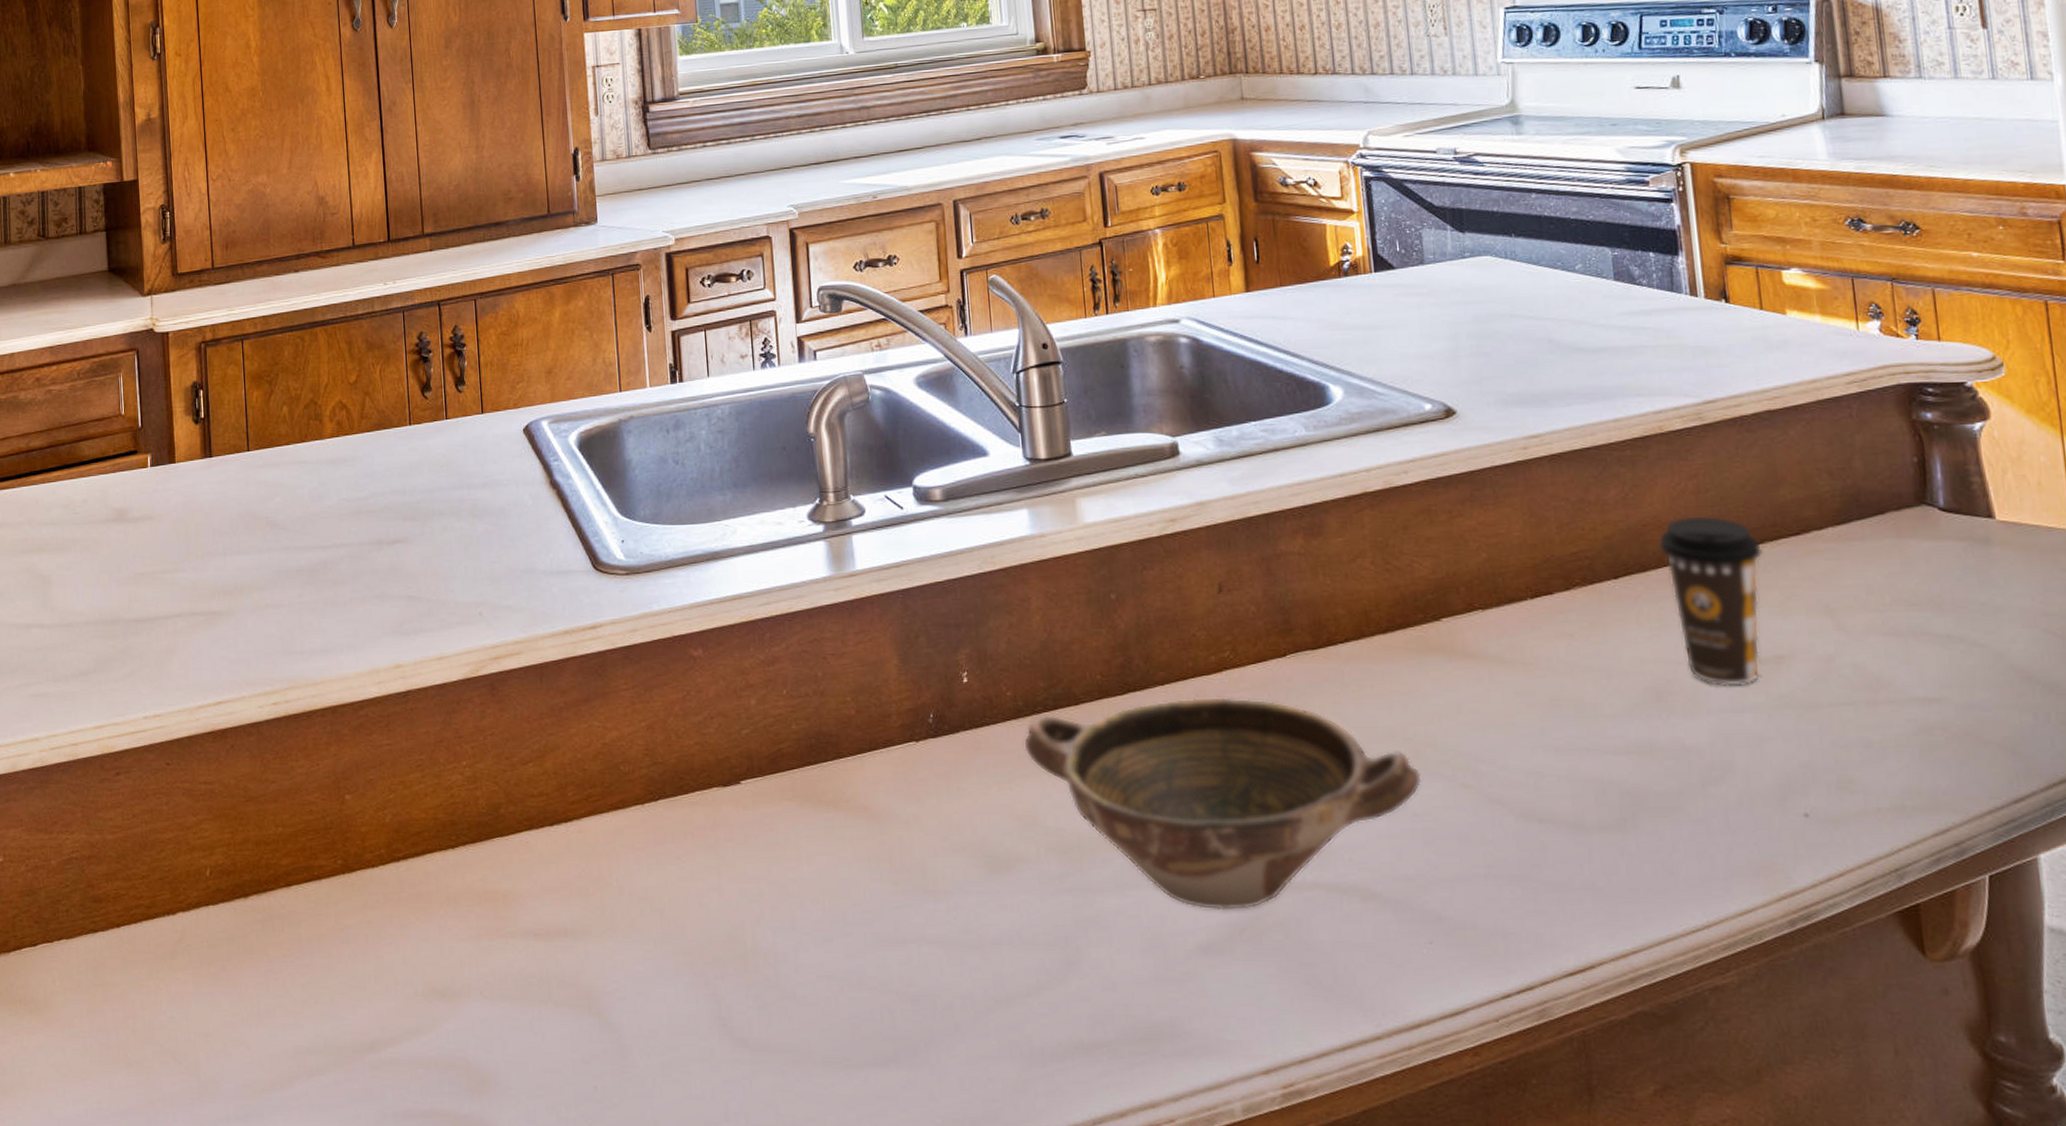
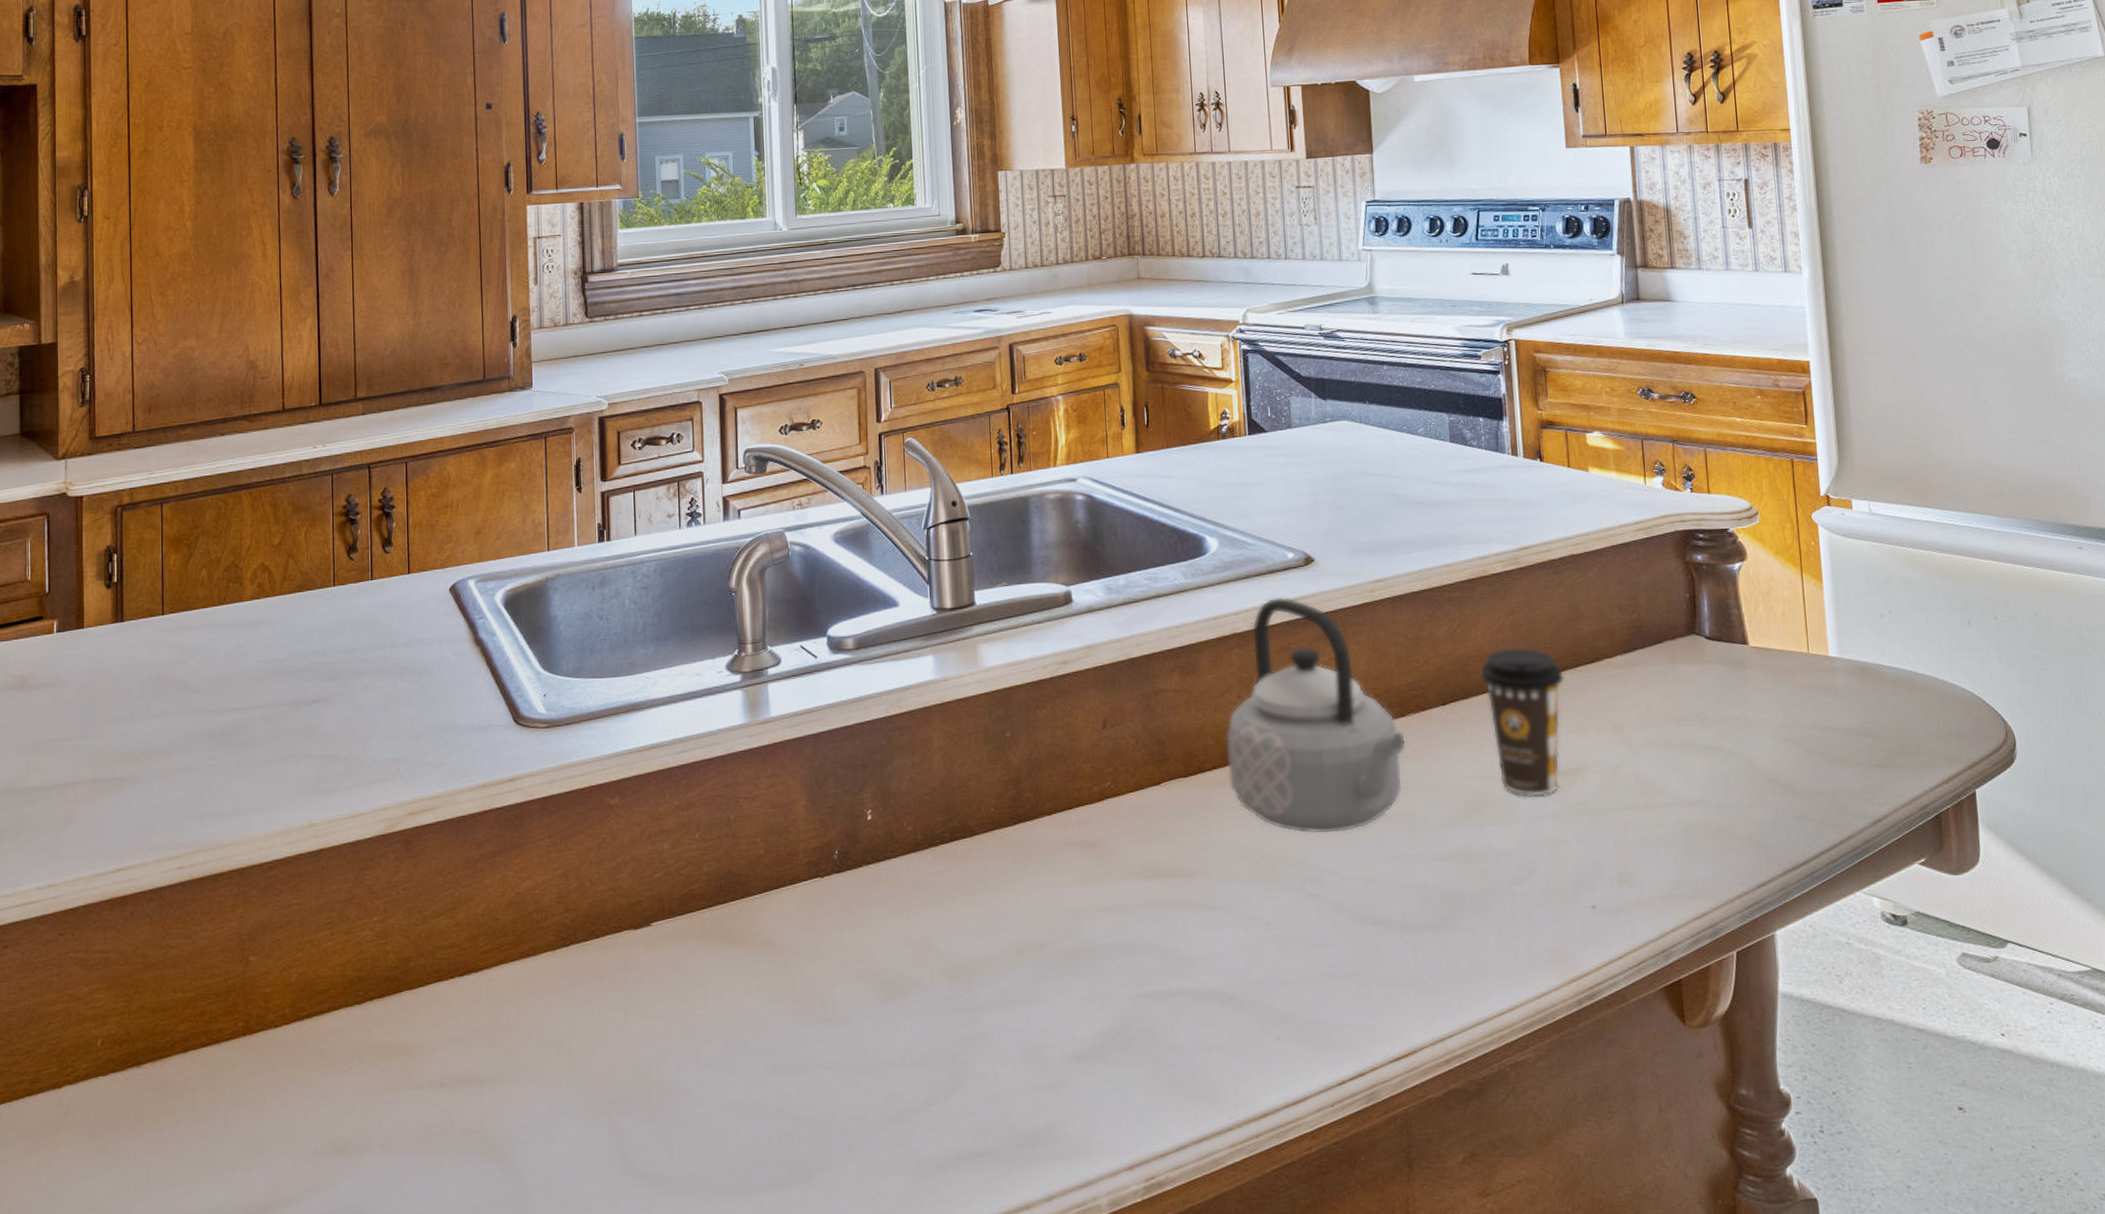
bowl: present [1023,696,1422,911] -> none [920,823,1275,1021]
teapot: none [1359,452,1572,719] -> present [1226,596,1407,835]

